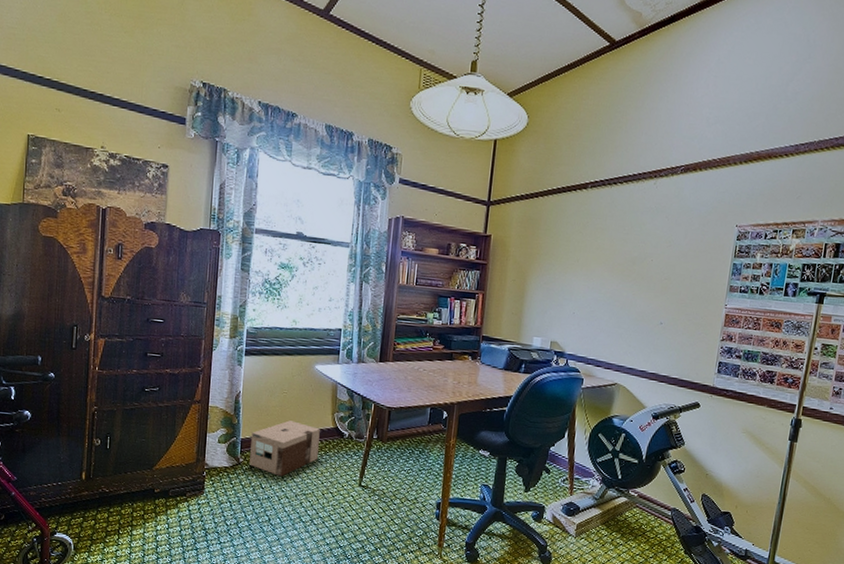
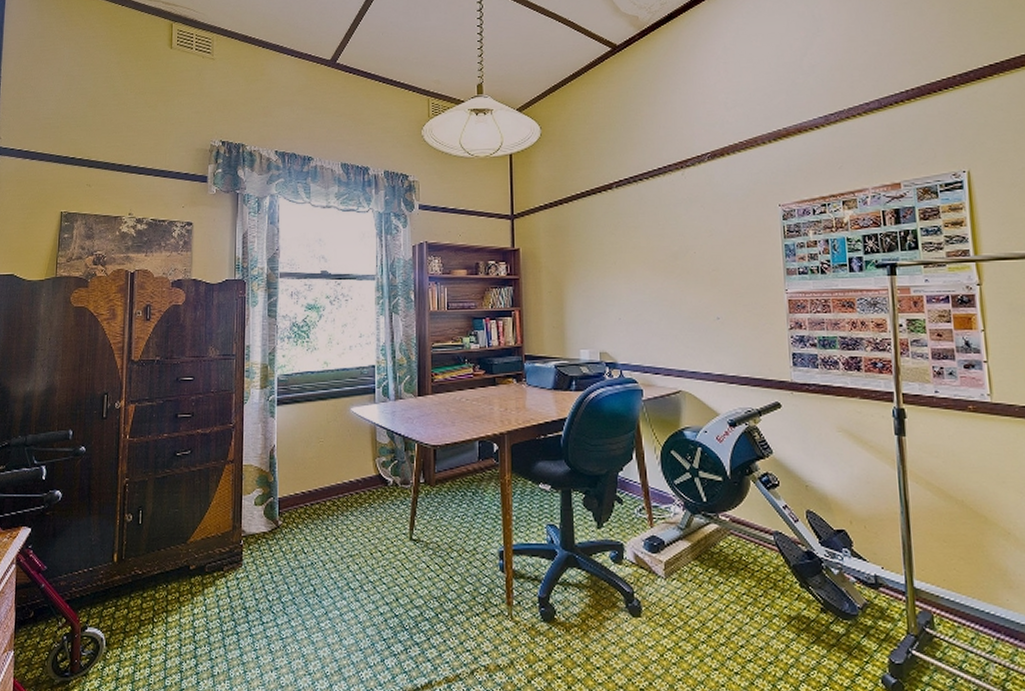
cardboard box: present [249,420,320,477] -> none [289,472,362,538]

